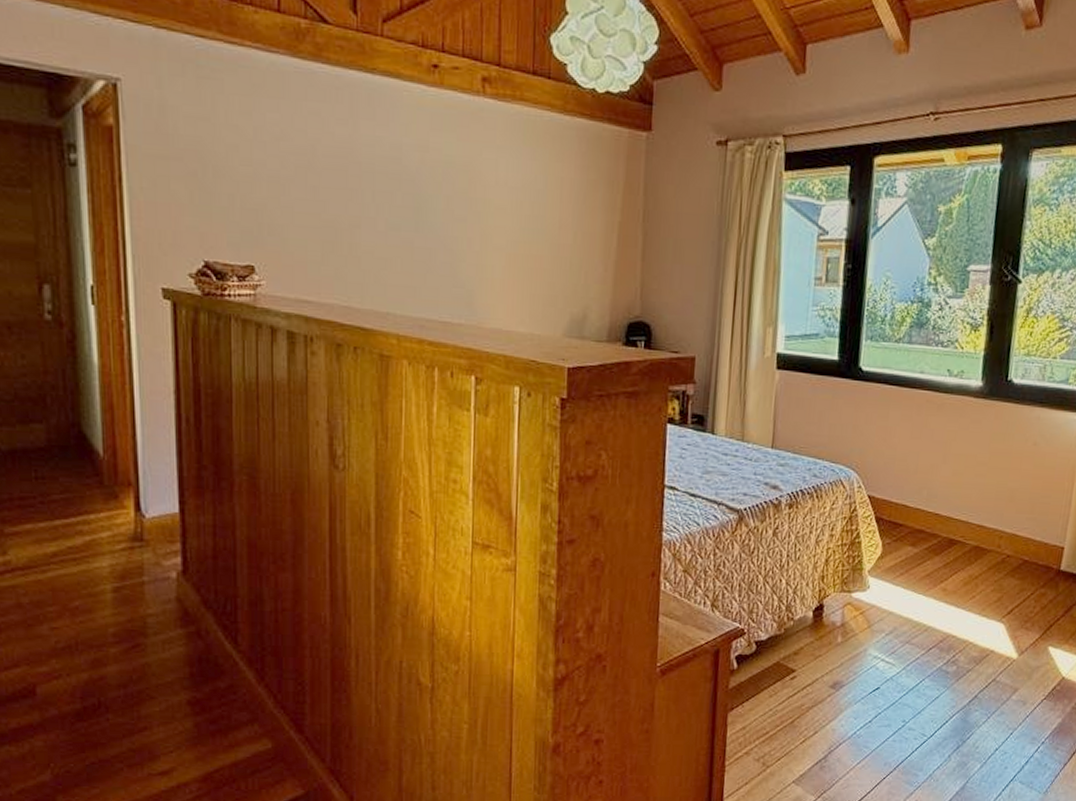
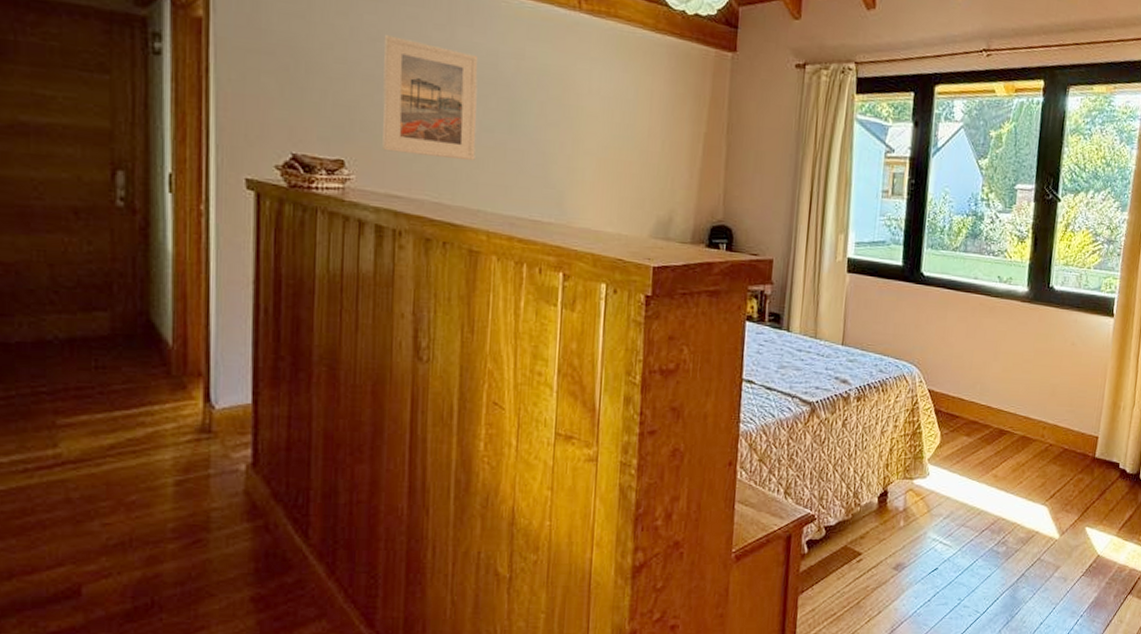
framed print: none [287,133,383,262] -> present [382,35,479,162]

